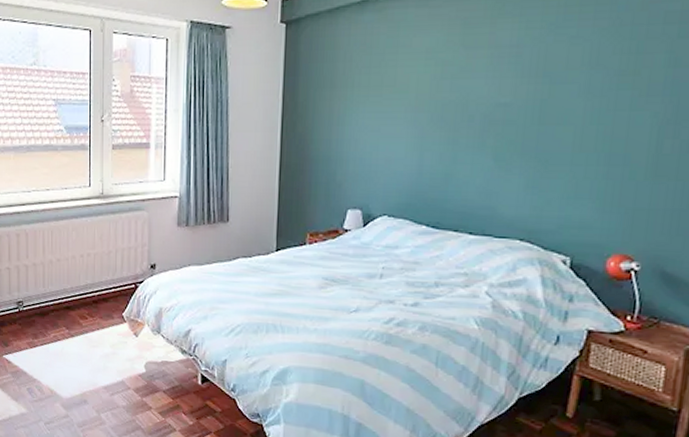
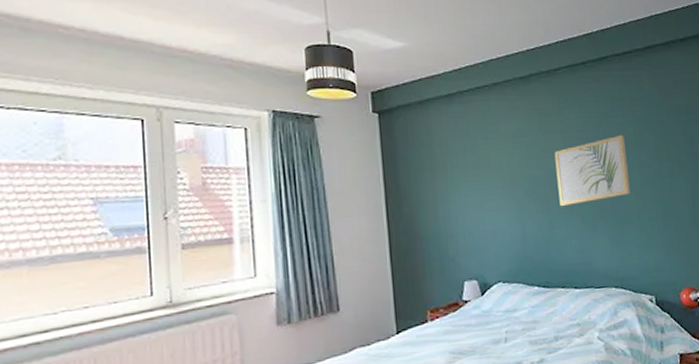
wall art: none [470,51,574,139] -> present [554,134,630,207]

